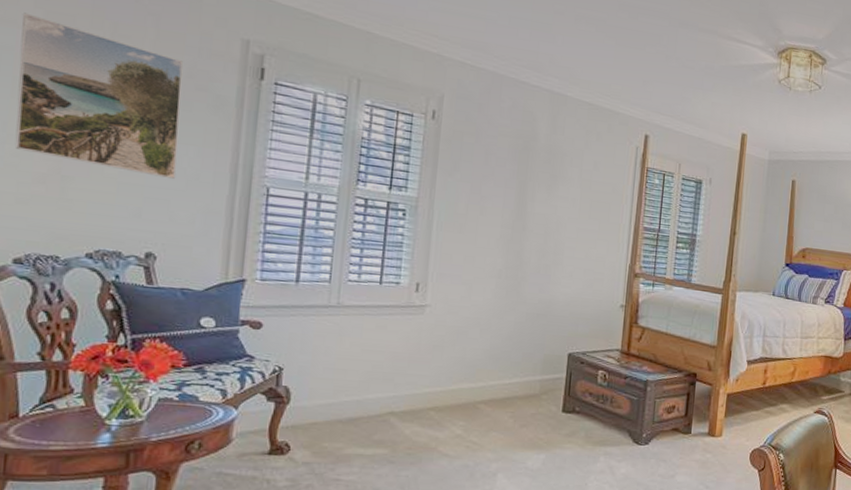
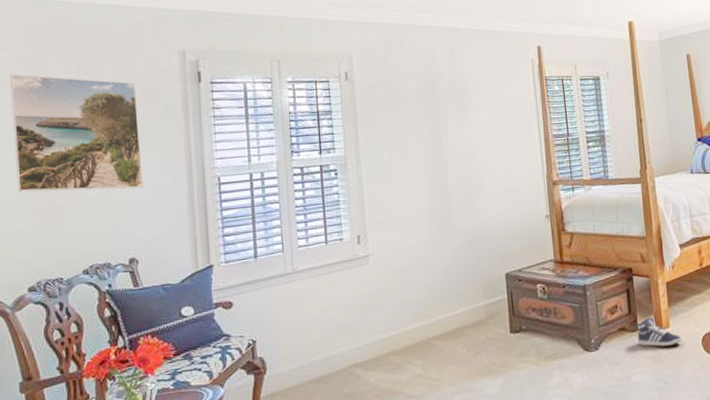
sneaker: none [688,423,731,454] -> present [637,317,682,347]

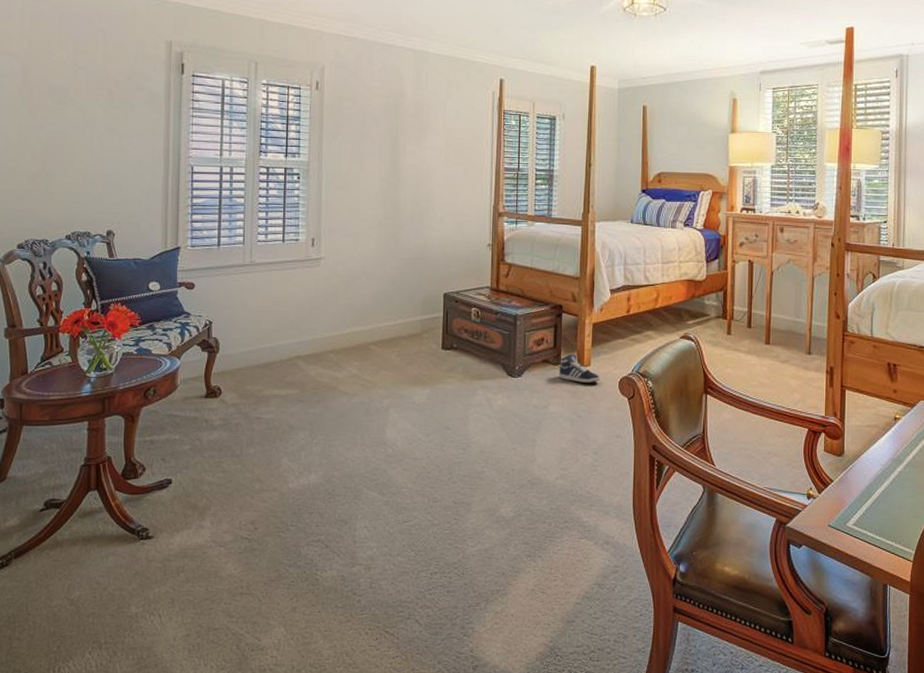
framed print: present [9,74,144,192] -> none [13,44,125,167]

